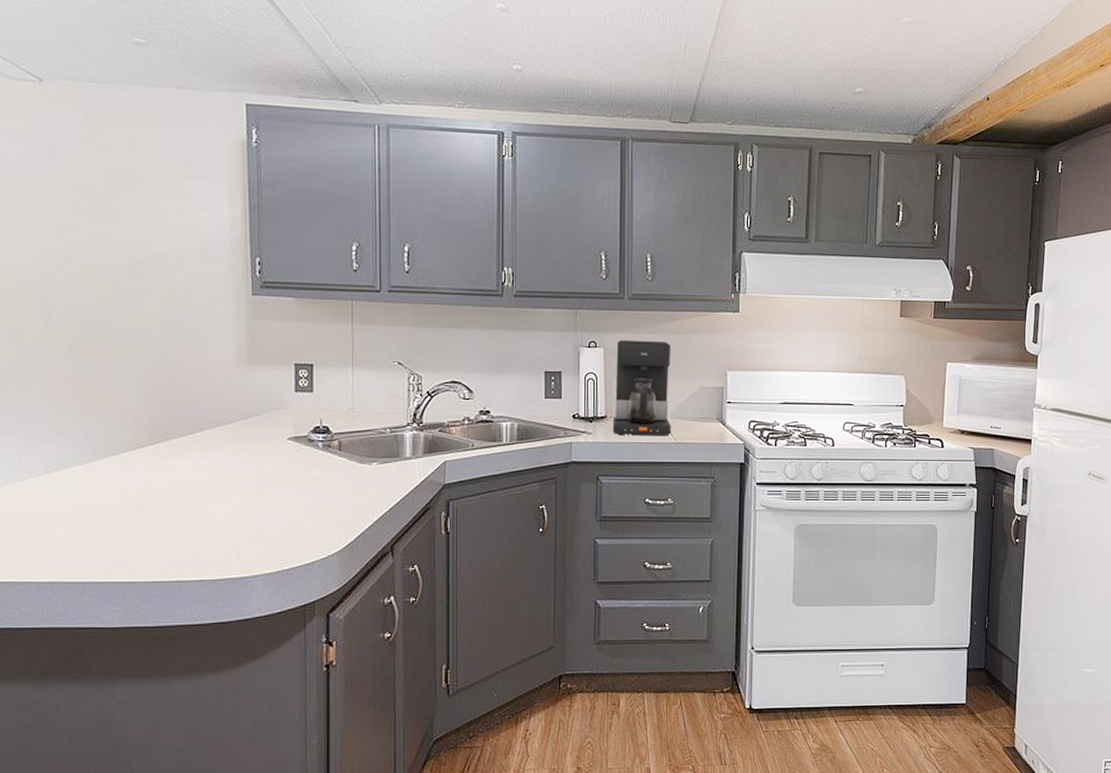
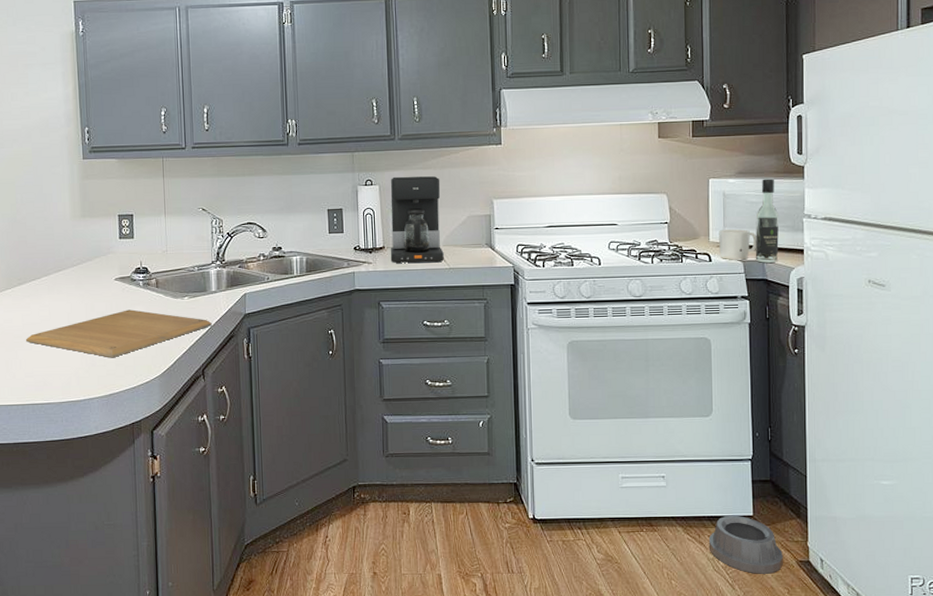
chopping board: none [171,474,404,530] -> present [25,309,212,358]
pet bowl: none [922,703,991,761] -> present [708,515,783,574]
mug: none [951,416,989,447] -> present [719,229,757,260]
bottle: none [985,366,1011,451] -> present [755,178,779,263]

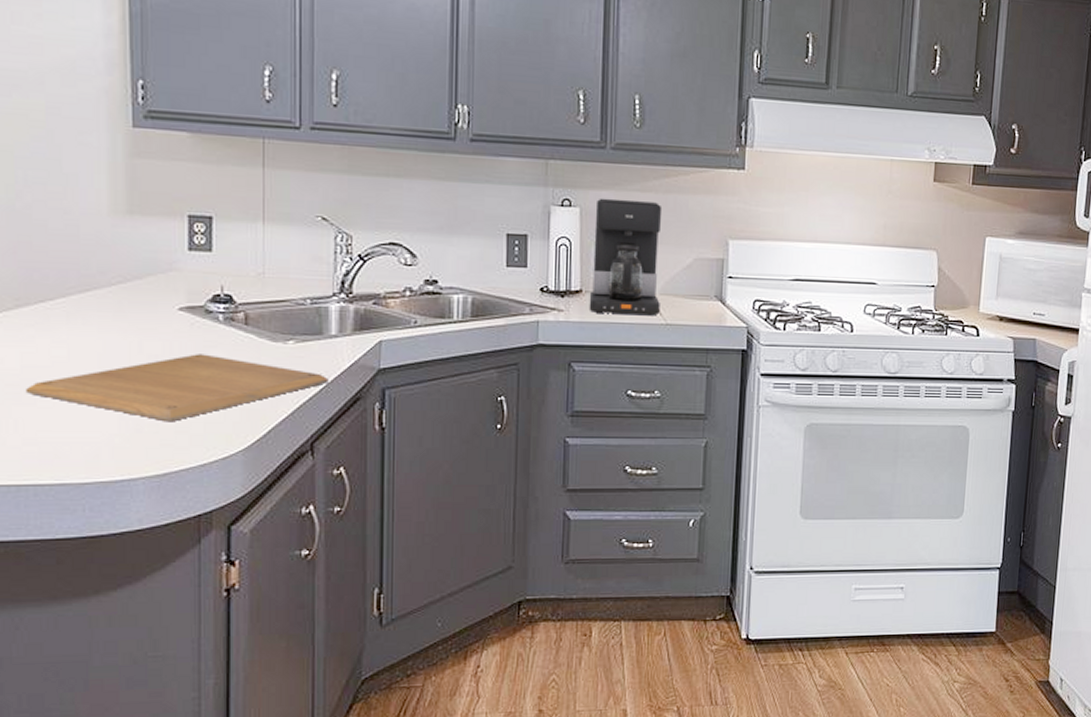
pet bowl: present [708,515,783,574] -> none [945,631,1023,697]
mug: present [719,229,757,260] -> none [988,299,1031,337]
bottle: present [755,178,779,263] -> none [1026,243,1058,342]

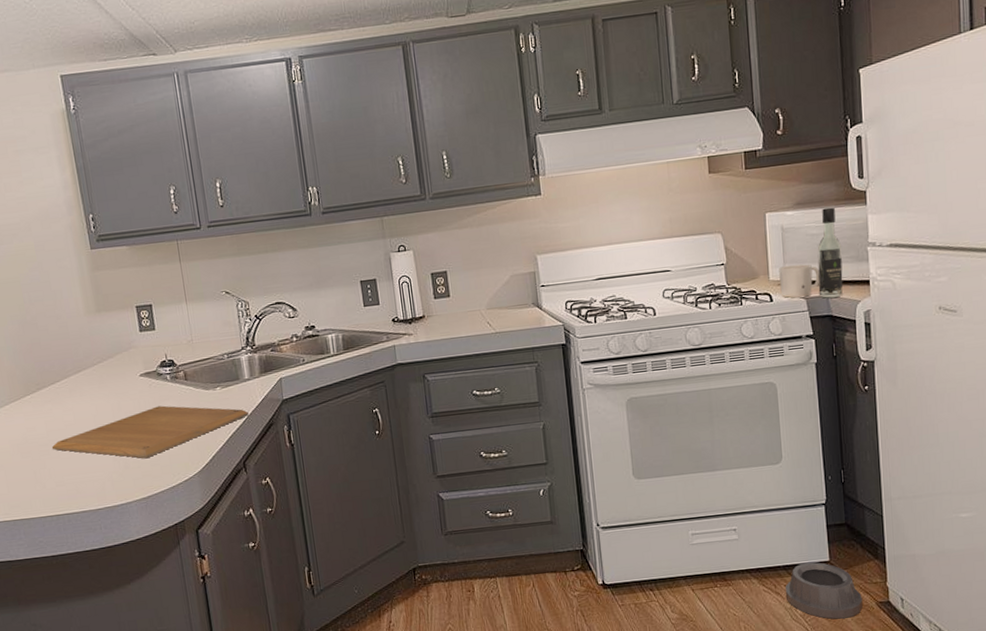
coffee maker: present [589,198,663,316] -> none [425,235,489,332]
pet bowl: none [945,631,1023,697] -> present [785,562,863,619]
mug: none [988,299,1031,337] -> present [779,264,820,298]
bottle: none [1026,243,1058,342] -> present [817,207,843,298]

